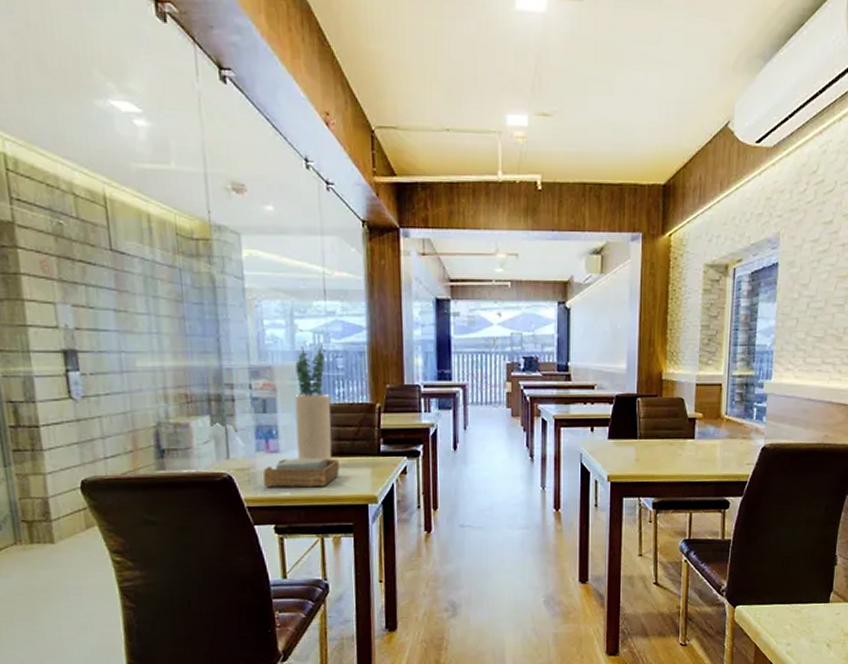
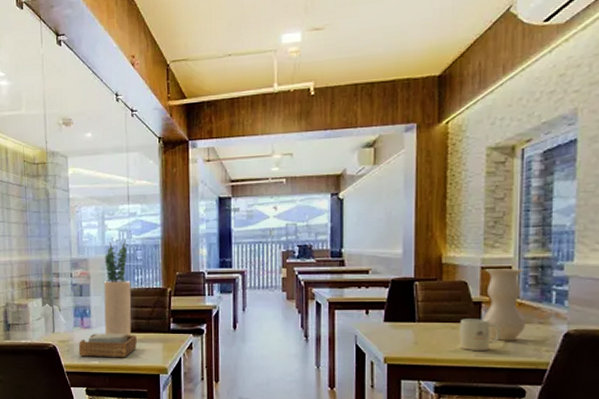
mug: none [675,434,711,466] -> present [459,318,501,350]
vase: none [696,386,731,456] -> present [482,268,525,341]

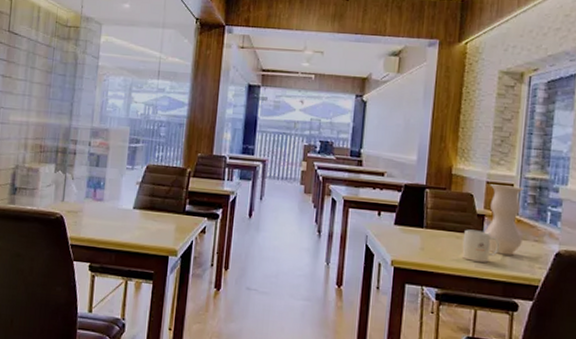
napkin holder: present [78,333,137,358] -> none [86,207,150,236]
vase: present [103,238,132,336] -> none [116,113,153,214]

